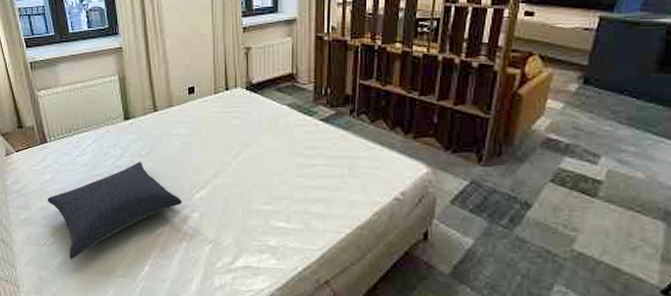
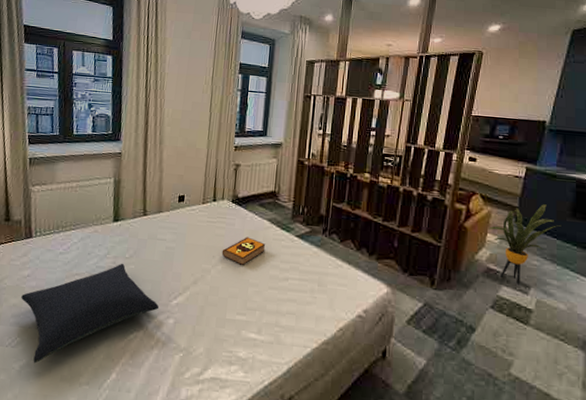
hardback book: none [240,125,287,155] -> present [221,237,266,265]
house plant: none [548,59,644,155] -> present [488,204,562,285]

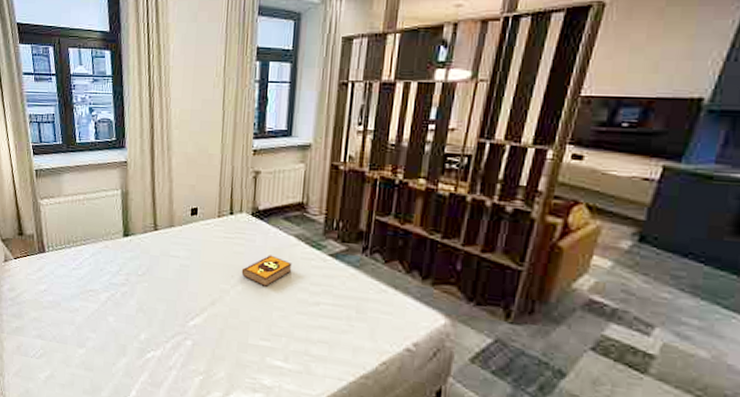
pillow: present [21,263,159,364] -> none [40,280,175,375]
house plant: present [488,204,562,285] -> none [594,217,714,324]

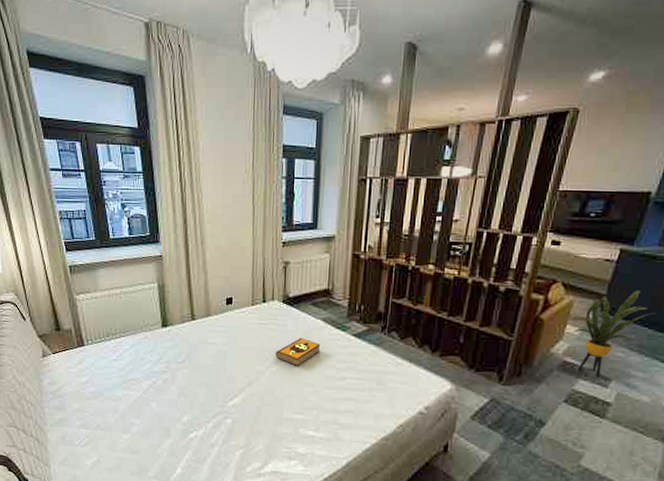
house plant: none [594,217,714,324] -> present [567,290,656,378]

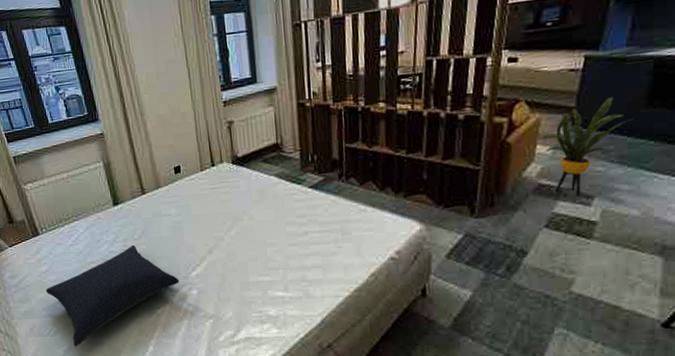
pillow: none [83,367,215,461] -> present [46,244,179,347]
hardback book: present [275,338,321,366] -> none [231,197,278,227]

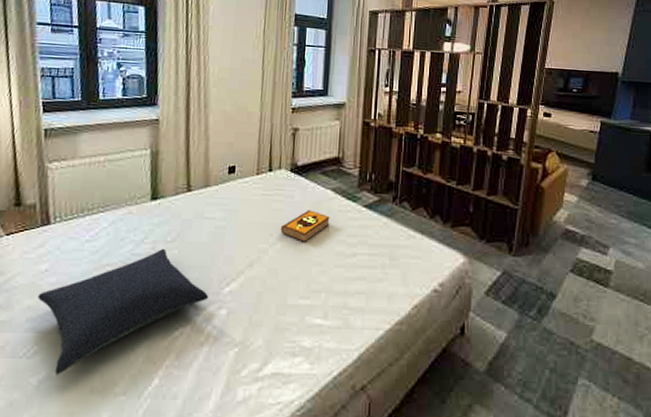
hardback book: none [231,197,278,227] -> present [280,210,330,242]
house plant: present [537,97,634,197] -> none [565,159,637,246]

